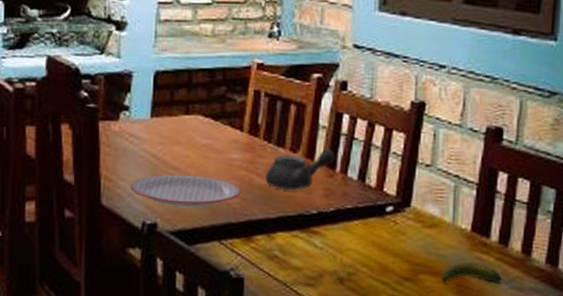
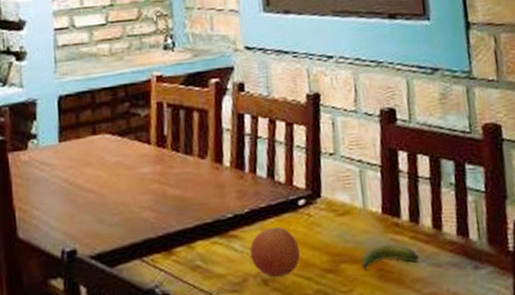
plate: present [130,174,242,207] -> none [45,194,157,230]
teapot: present [265,148,336,191] -> none [178,150,243,198]
fruit: none [328,229,381,278] -> present [249,226,301,277]

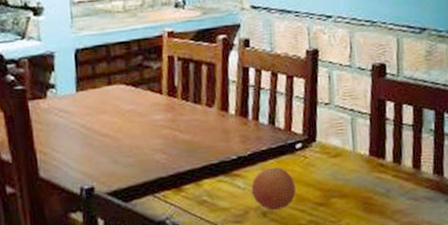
banana: present [361,244,420,270] -> none [349,182,400,204]

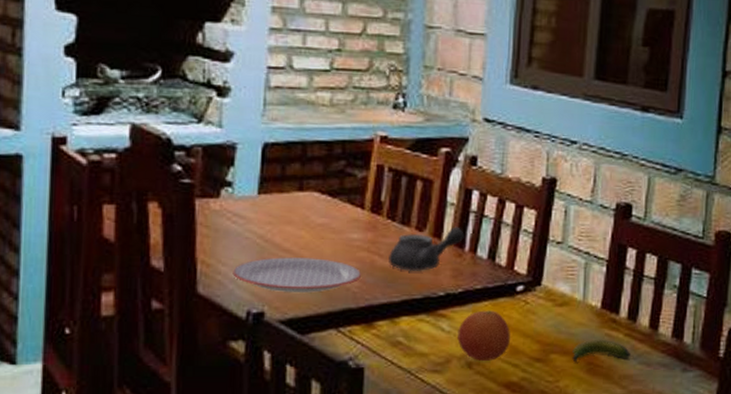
plate: none [65,138,168,170] -> present [232,257,362,293]
teapot: none [187,100,247,142] -> present [388,226,465,272]
banana: none [349,182,400,204] -> present [572,340,631,363]

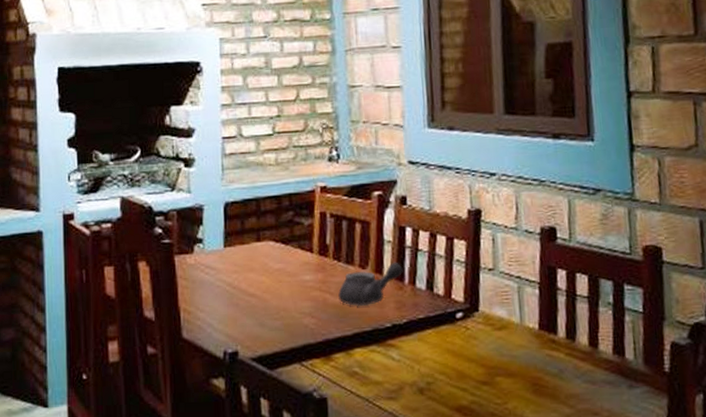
plate: present [232,257,362,293] -> none [209,300,317,332]
fruit: present [456,310,511,361] -> none [406,338,457,386]
banana: present [572,340,631,363] -> none [516,360,575,384]

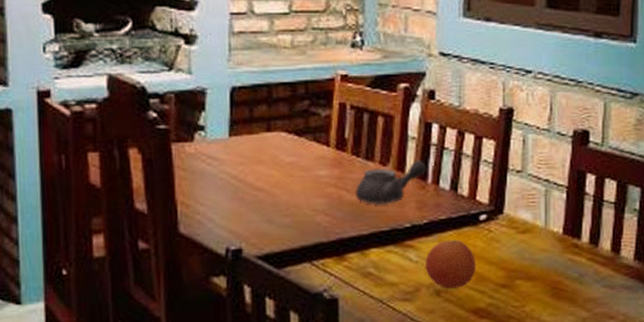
fruit: none [406,338,457,386] -> present [424,240,477,288]

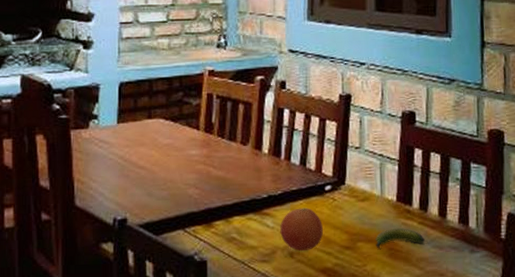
teapot: present [355,160,427,206] -> none [221,139,280,179]
banana: none [537,265,595,288] -> present [375,228,426,249]

